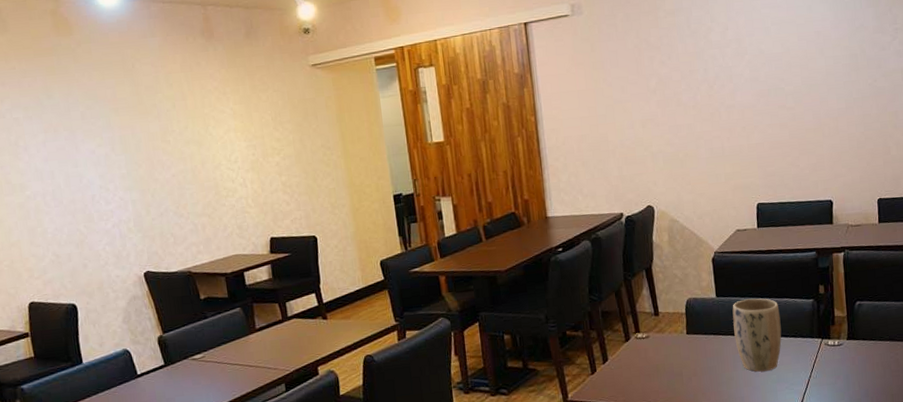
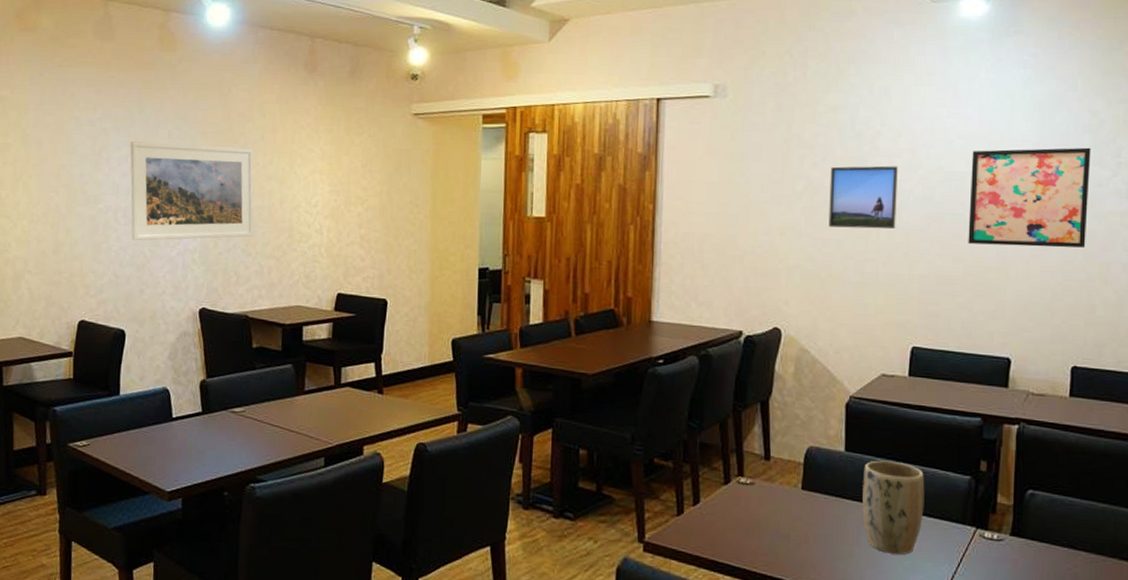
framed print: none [45,118,183,221] -> present [130,141,254,241]
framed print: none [675,55,733,114] -> present [828,165,898,230]
wall art: none [784,19,878,112] -> present [968,147,1091,248]

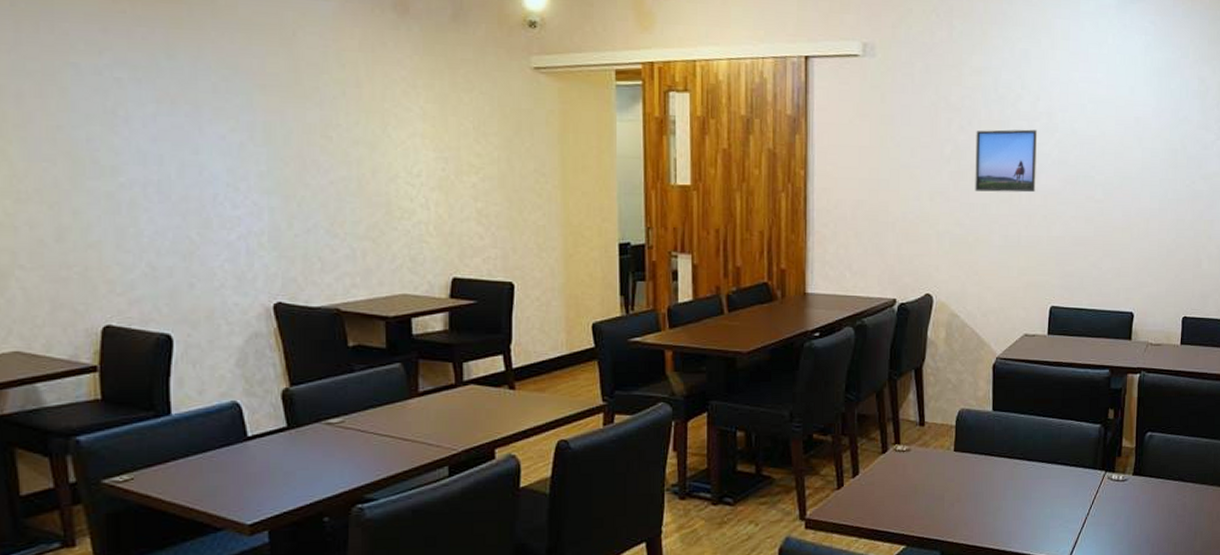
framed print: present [130,141,254,241] -> none [158,96,340,223]
plant pot: present [862,460,925,555] -> none [1008,416,1062,504]
wall art: present [968,147,1091,248] -> none [1098,112,1199,207]

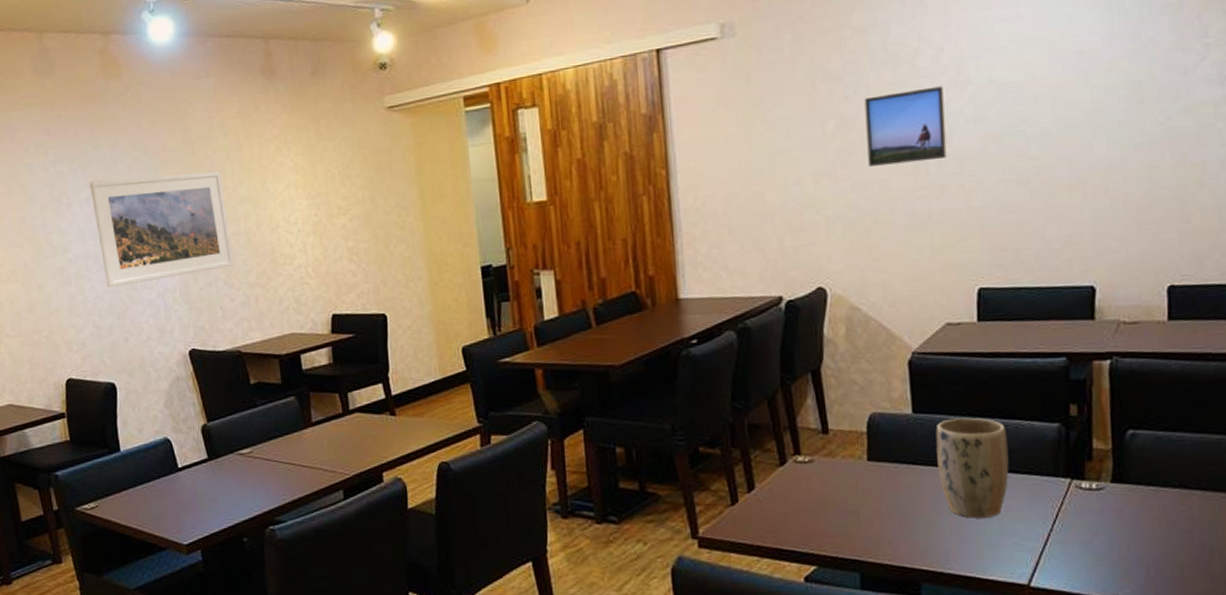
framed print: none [158,96,340,223] -> present [89,171,234,288]
plant pot: none [1008,416,1062,504] -> present [936,417,1009,518]

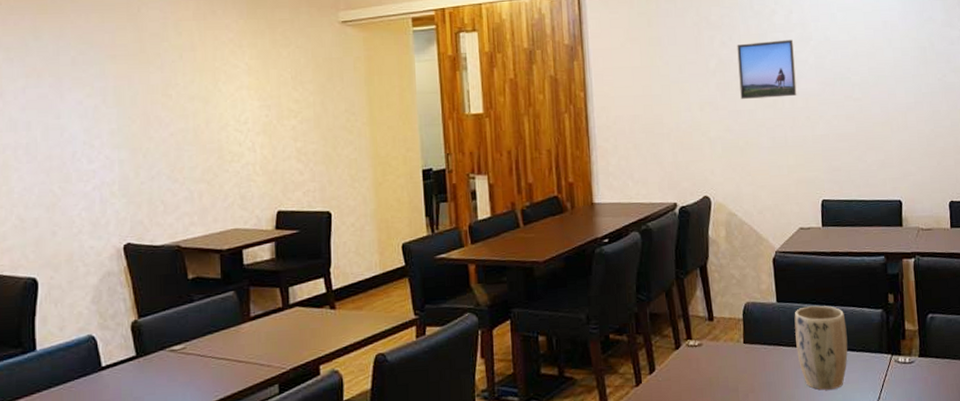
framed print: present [89,171,234,288] -> none [27,69,179,179]

